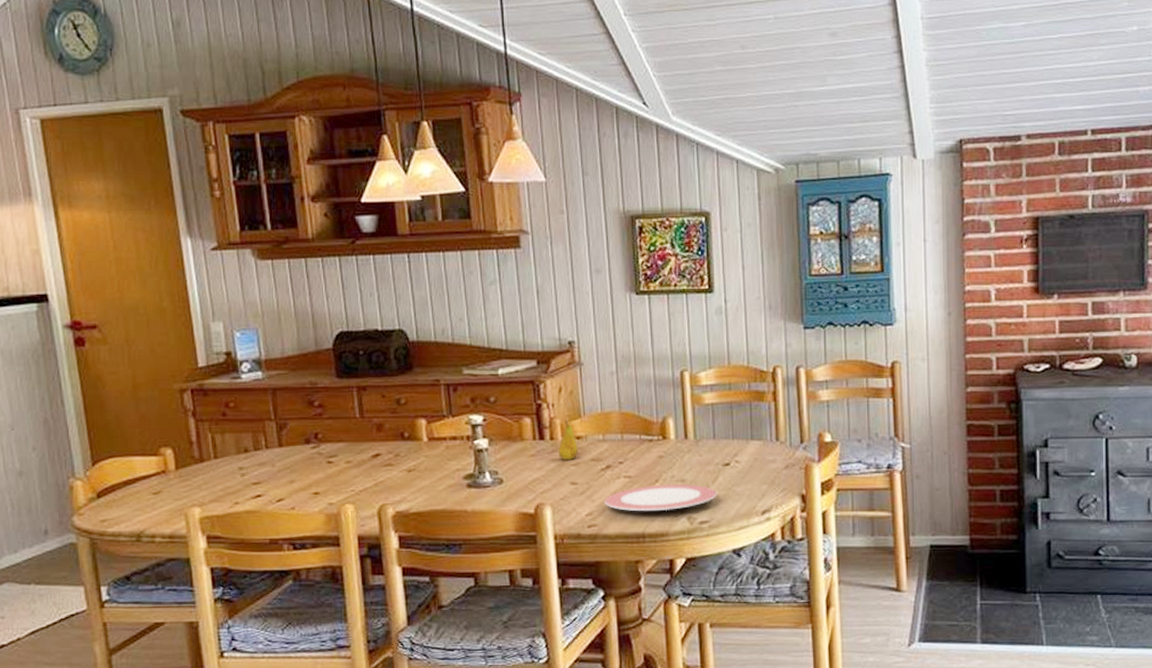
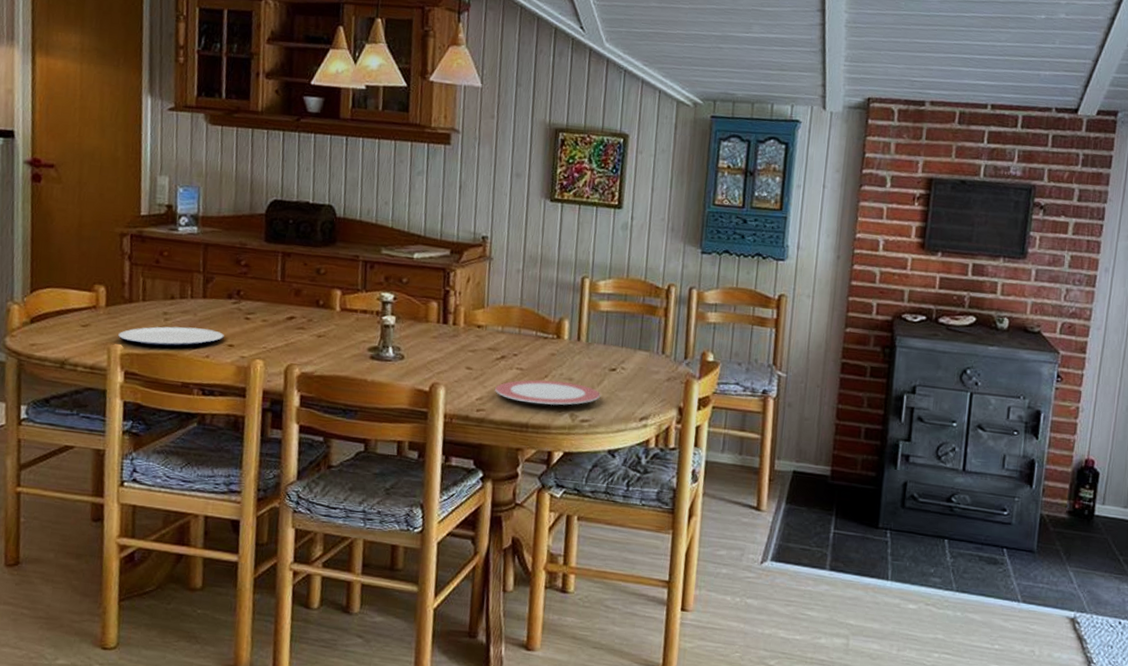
plate: none [194,479,308,504] -> present [118,326,224,347]
fruit: present [558,421,578,460] -> none [458,309,478,346]

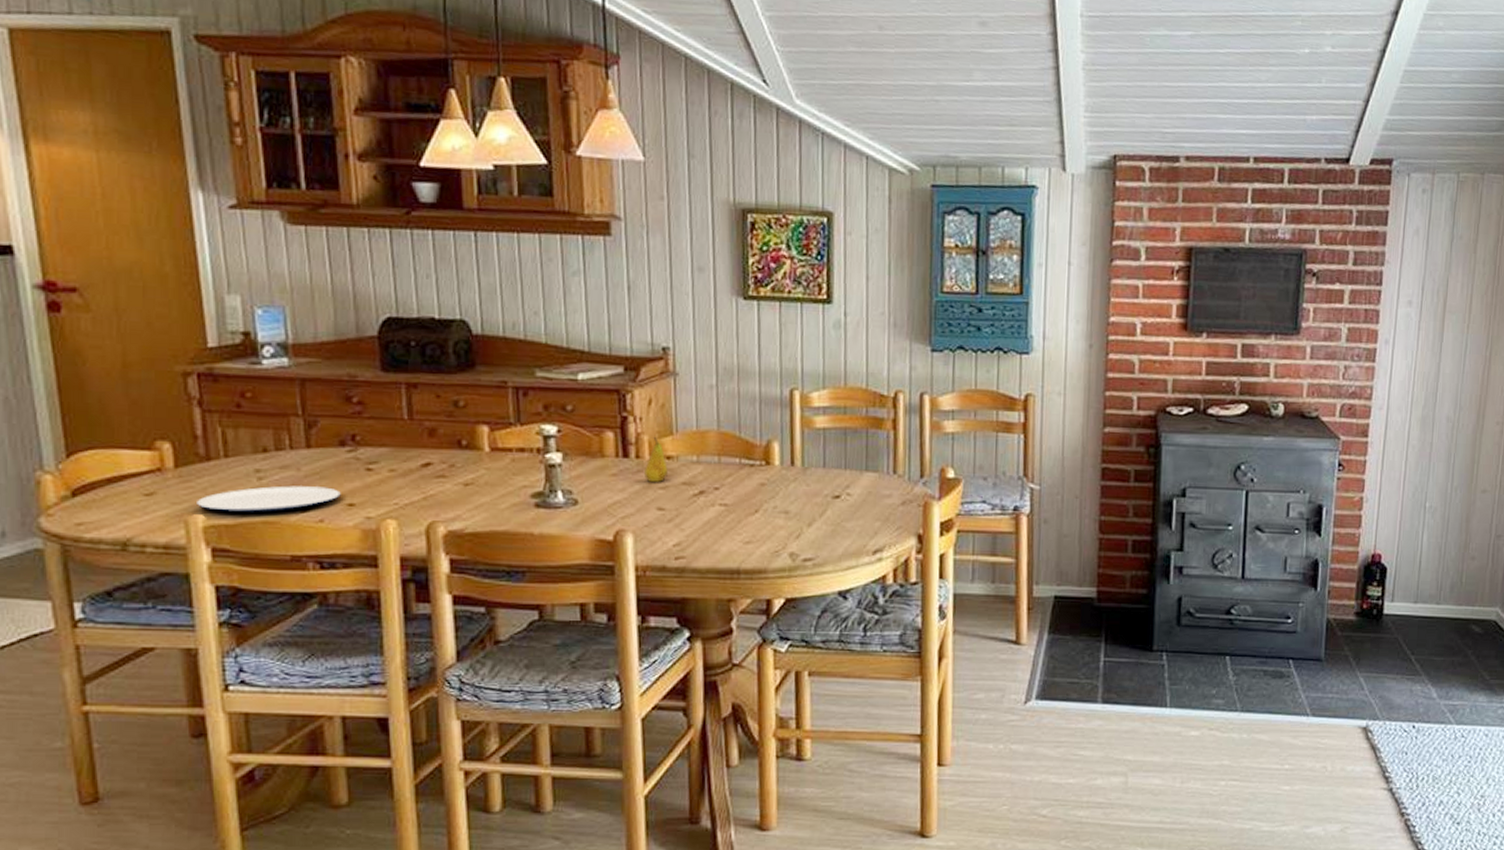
fruit: none [458,309,478,346] -> present [644,437,668,482]
plate: present [495,379,601,406] -> none [695,514,825,546]

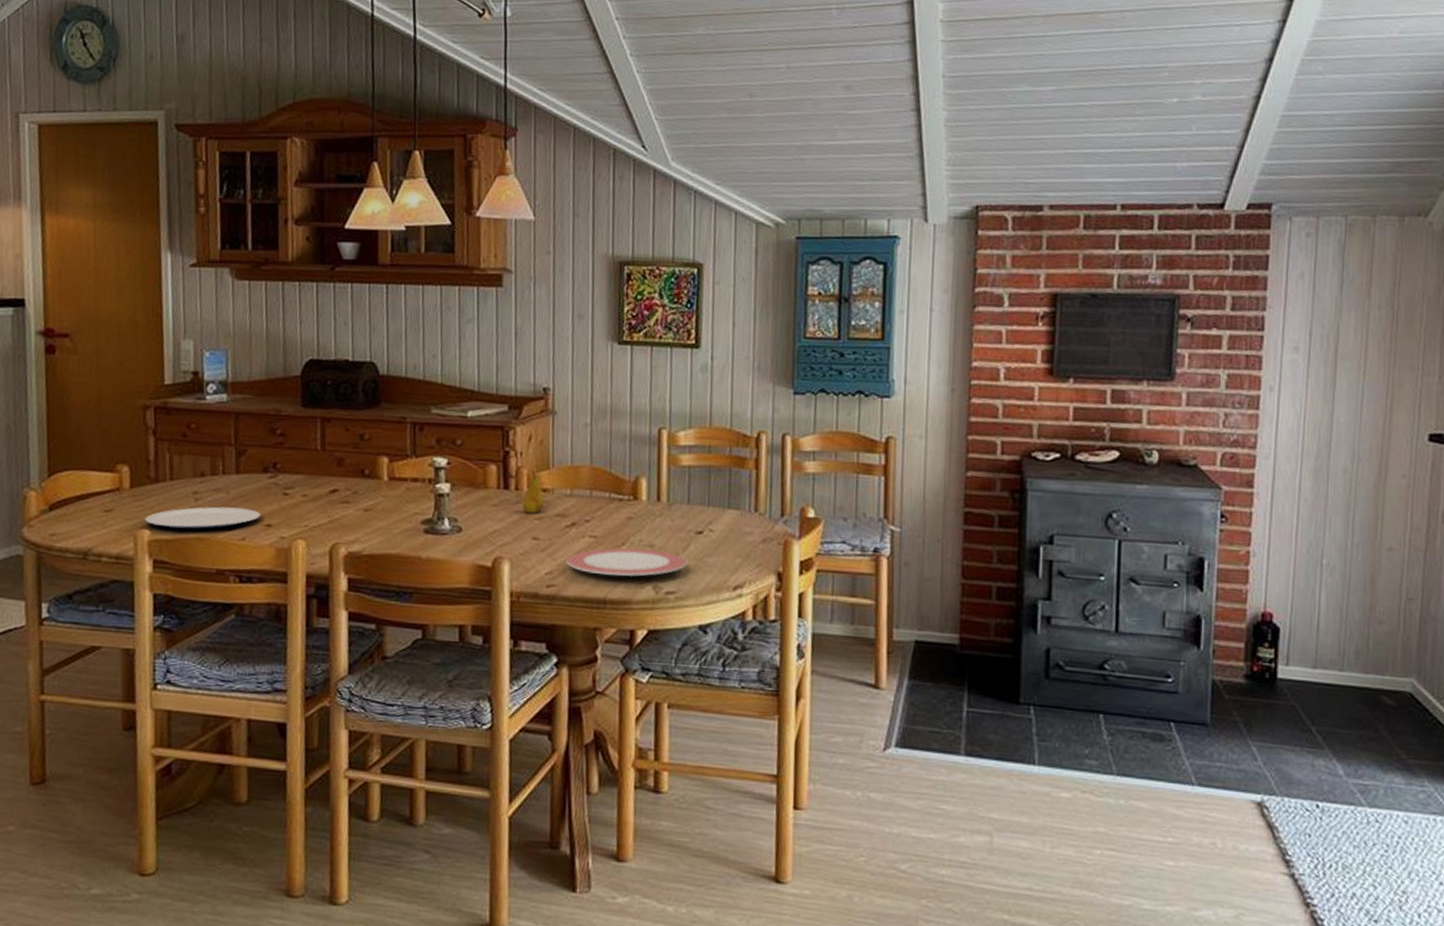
plate: none [695,514,825,546] -> present [566,547,688,577]

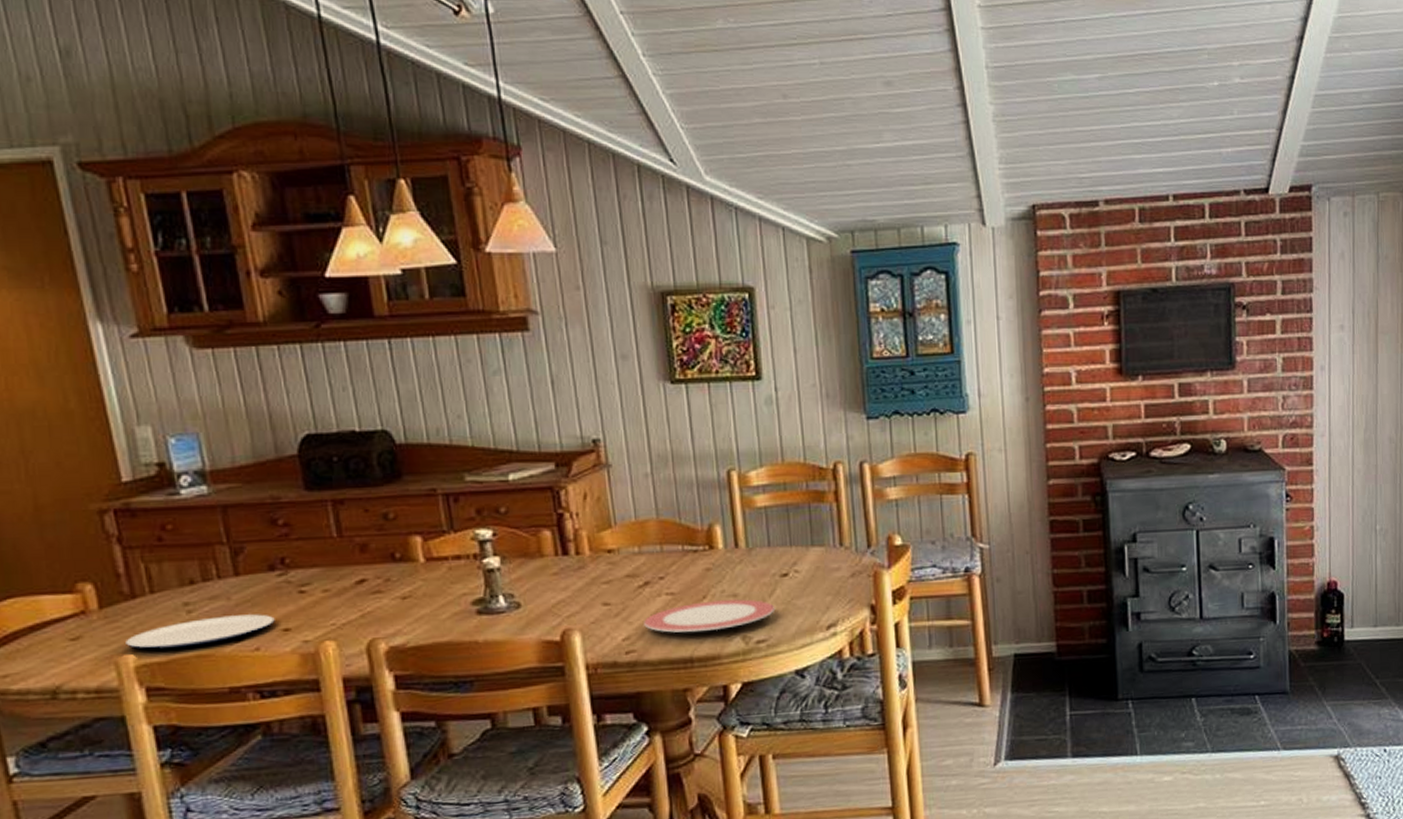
fruit: present [522,471,544,513] -> none [586,532,610,577]

